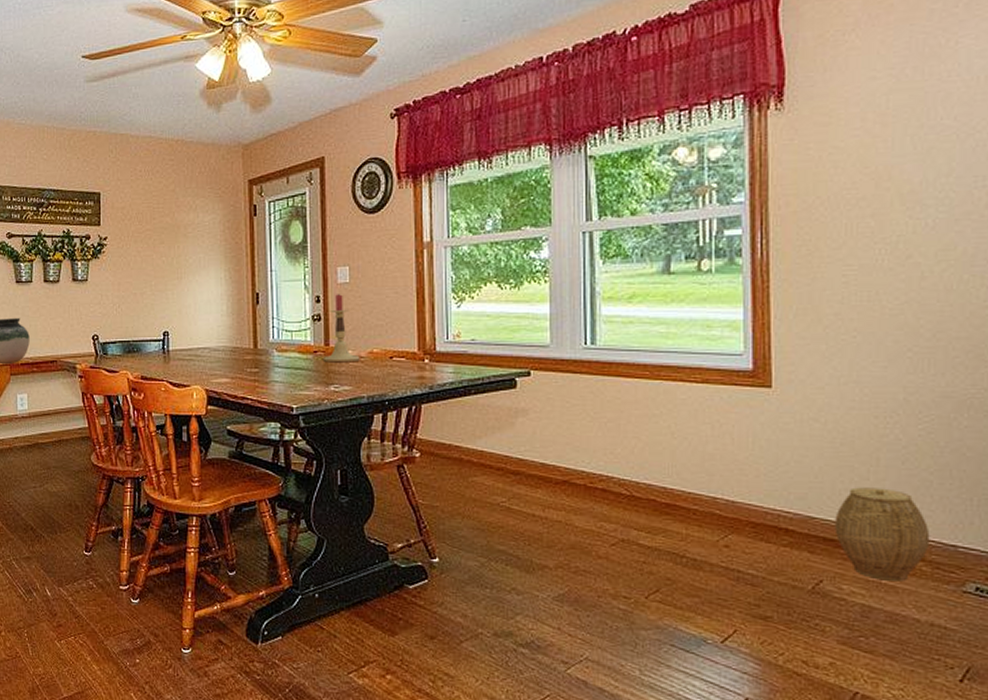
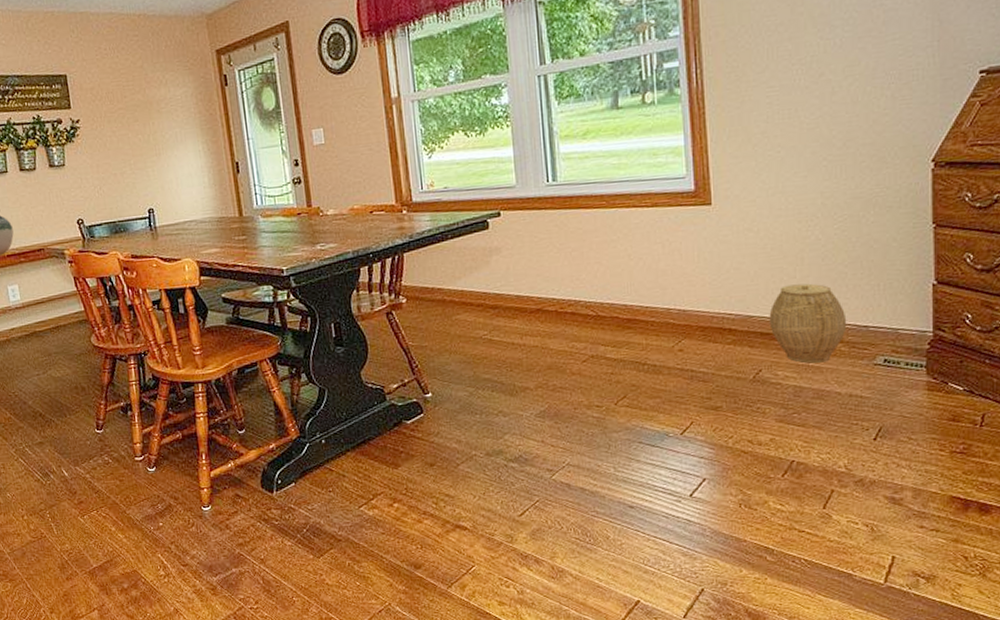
candlestick: present [322,294,360,363] -> none [306,156,342,224]

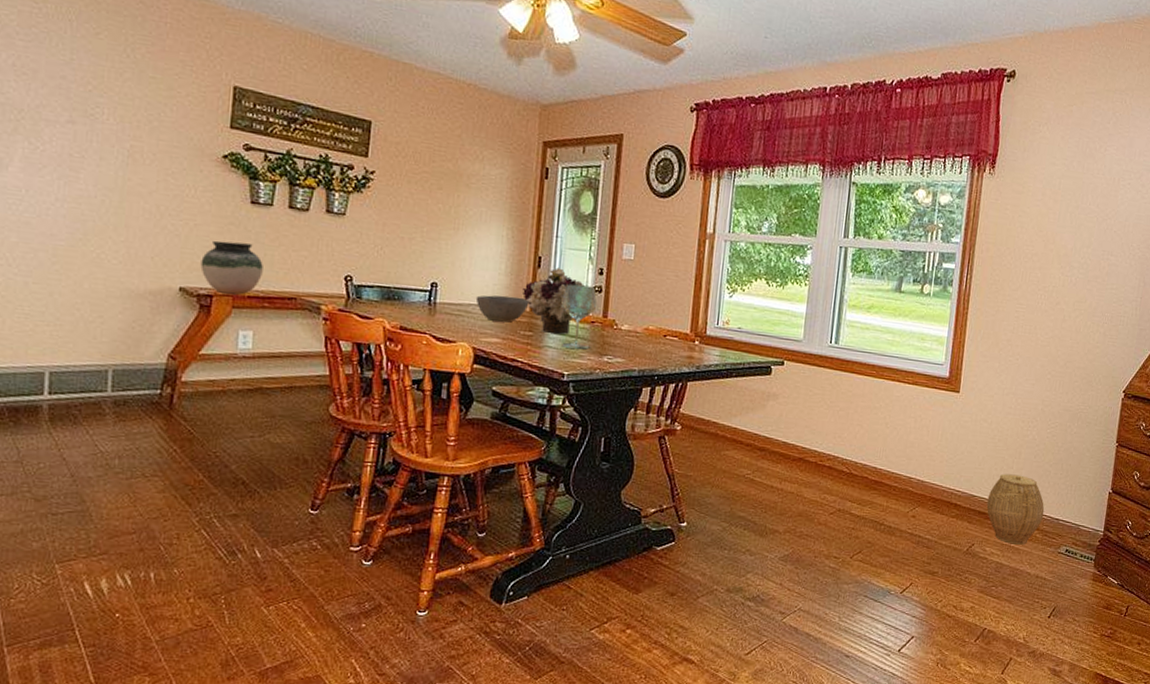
bowl: none [189,205,237,233] -> present [475,295,530,322]
flower arrangement: none [227,168,285,234] -> present [521,267,586,334]
wine glass: none [265,179,302,244] -> present [560,283,597,350]

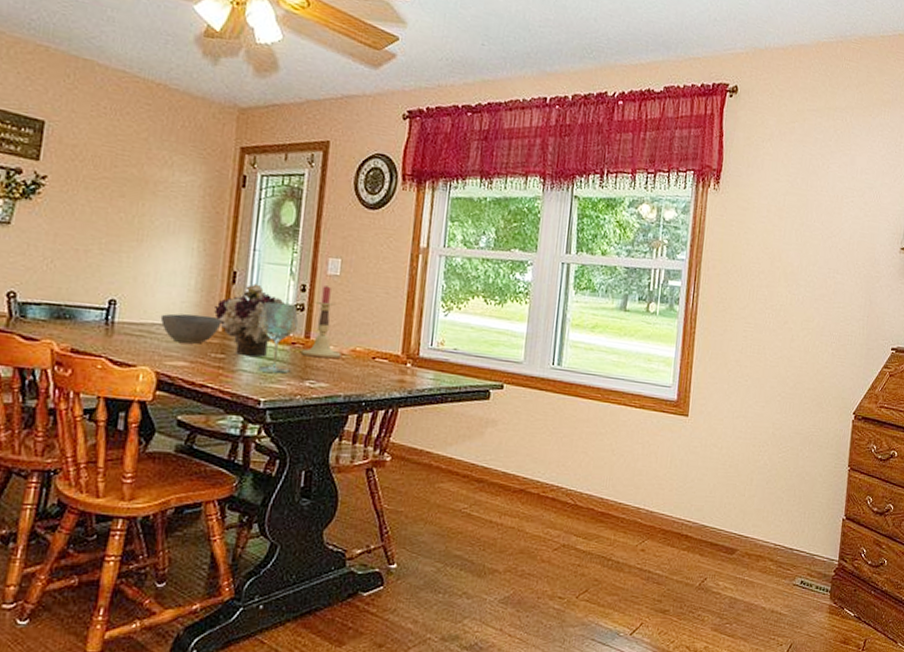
candlestick: none [599,269,636,337] -> present [300,286,341,359]
woven basket: present [986,473,1045,545] -> none [718,501,778,578]

